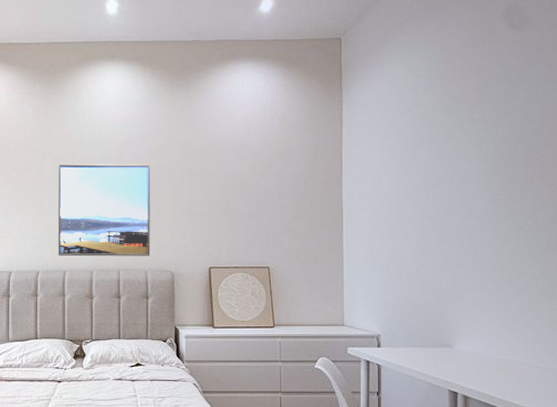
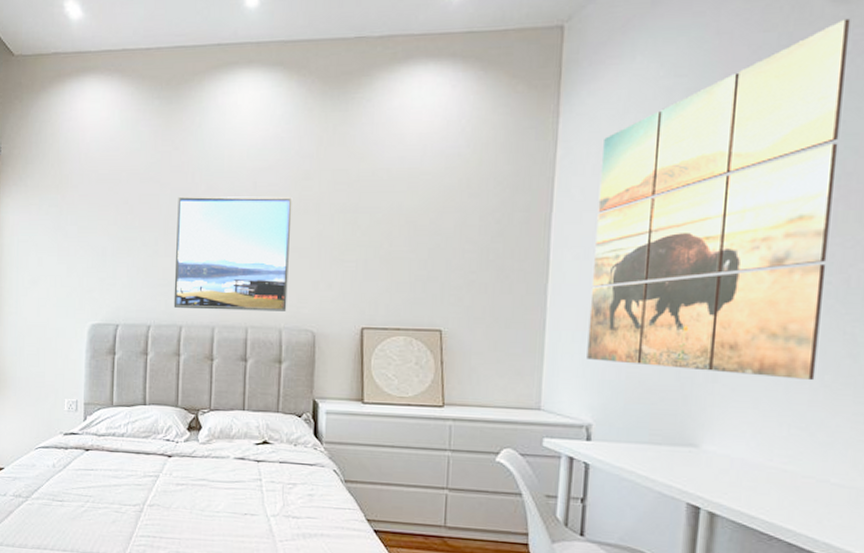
wall art: none [373,41,524,295] -> present [587,18,851,381]

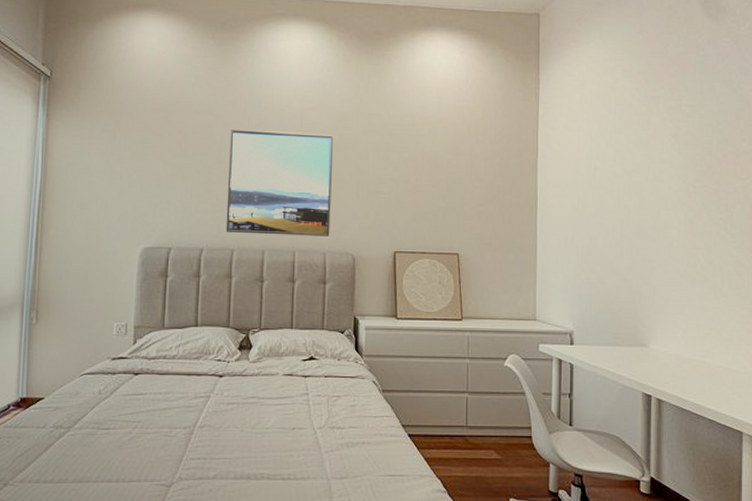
wall art: present [587,18,851,381] -> none [567,30,720,292]

